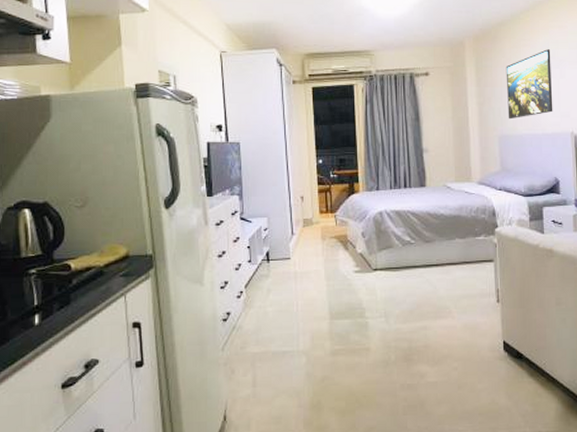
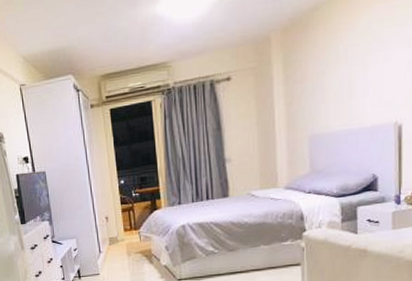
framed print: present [506,49,553,120] -> none [318,30,374,117]

